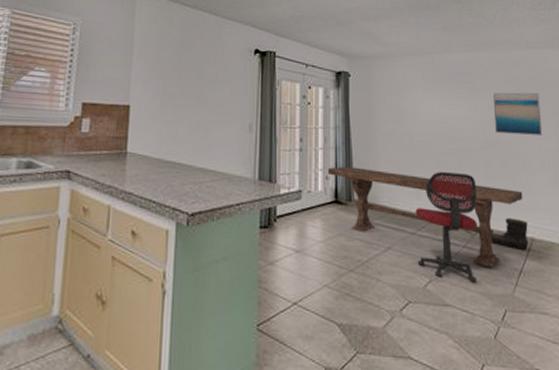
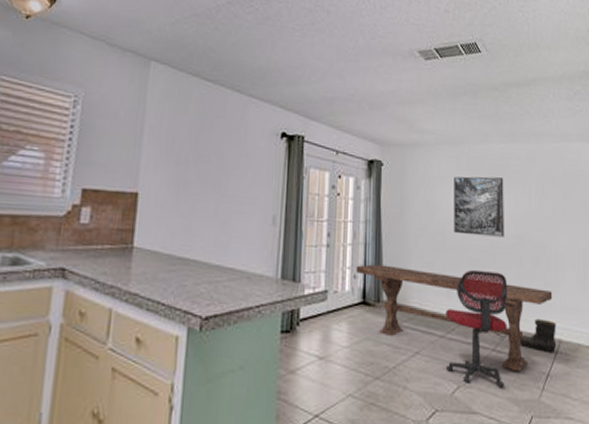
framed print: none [419,84,472,141] -> present [454,176,505,238]
wall art: present [492,92,543,135] -> none [526,186,574,232]

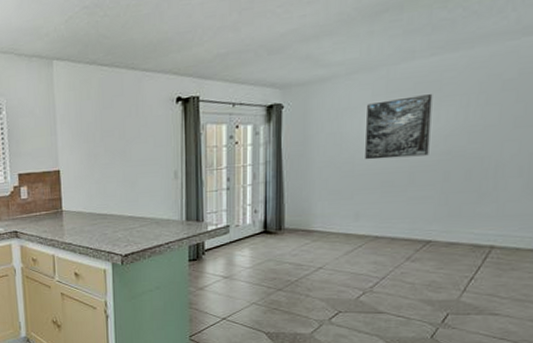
dining table: present [355,264,553,372] -> none [256,198,488,277]
chair: present [445,269,508,388] -> none [350,190,429,292]
boots: present [520,318,557,352] -> none [439,228,489,258]

